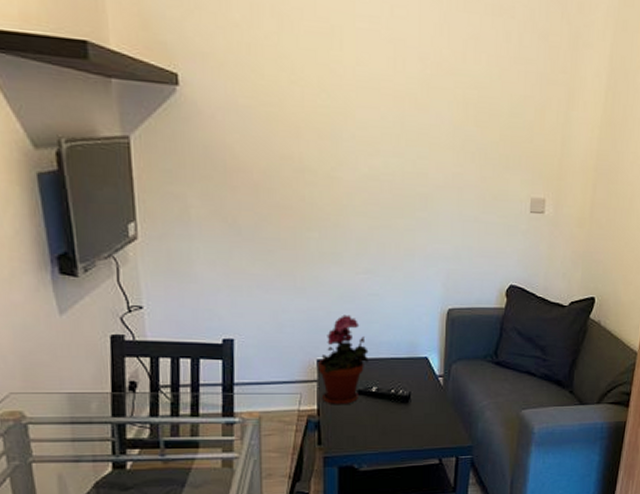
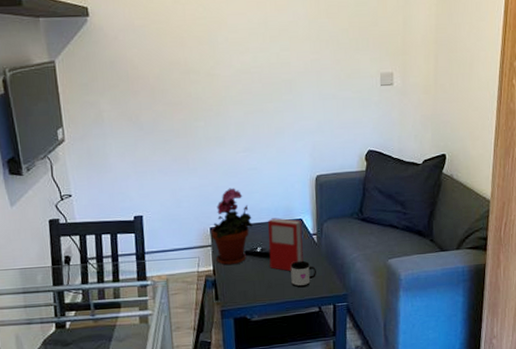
book: none [386,354,428,416] -> present [268,218,303,271]
mug: none [410,405,439,436] -> present [290,260,316,288]

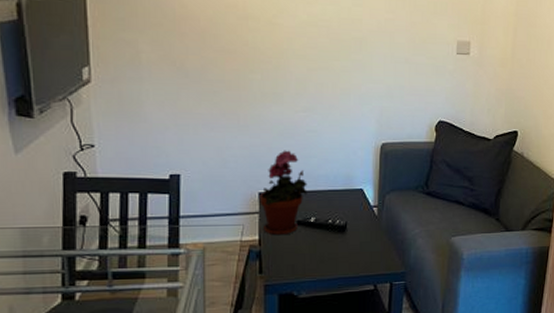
book: present [268,218,303,271] -> none [323,186,363,245]
mug: present [290,260,316,288] -> none [346,234,374,263]

